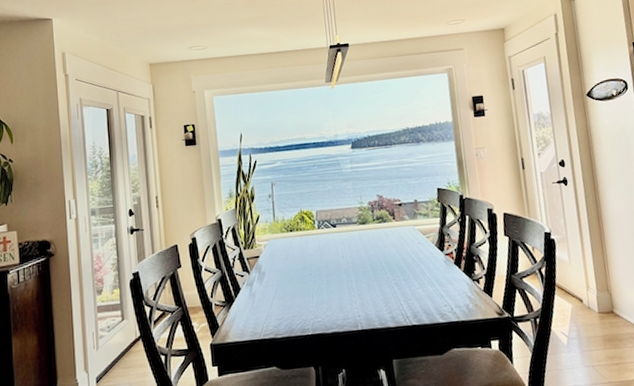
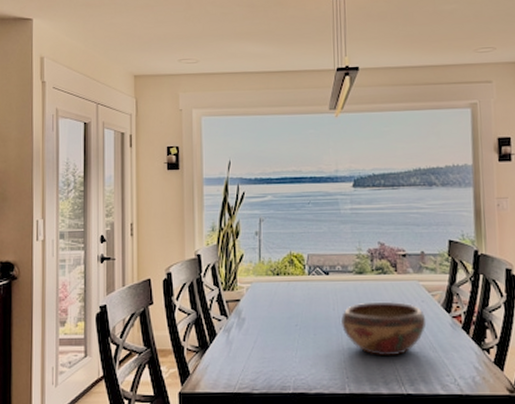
decorative bowl: none [349,245,424,295] -> present [340,301,426,357]

